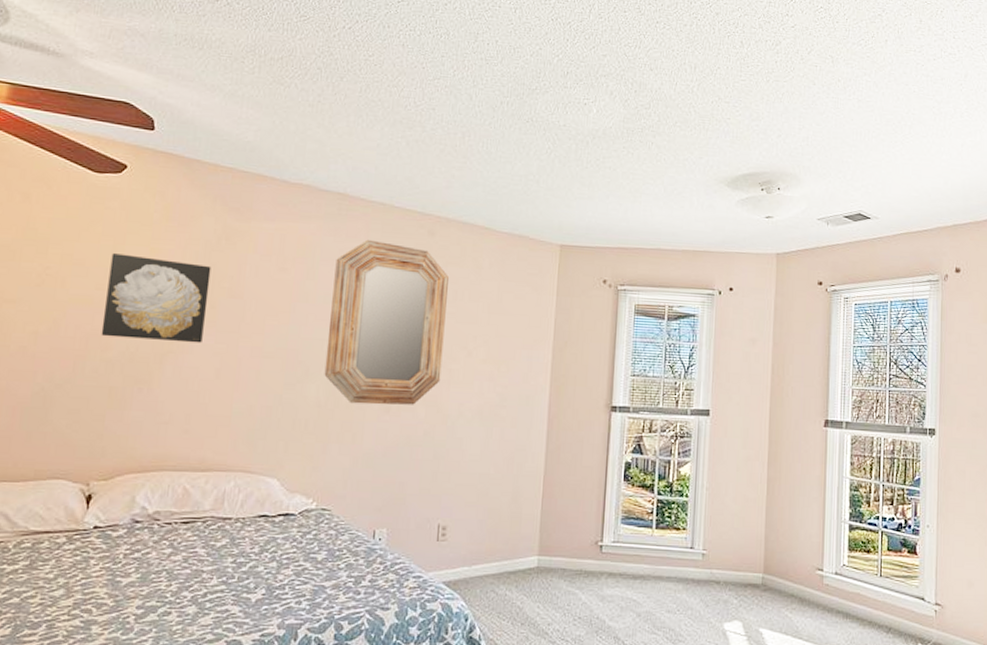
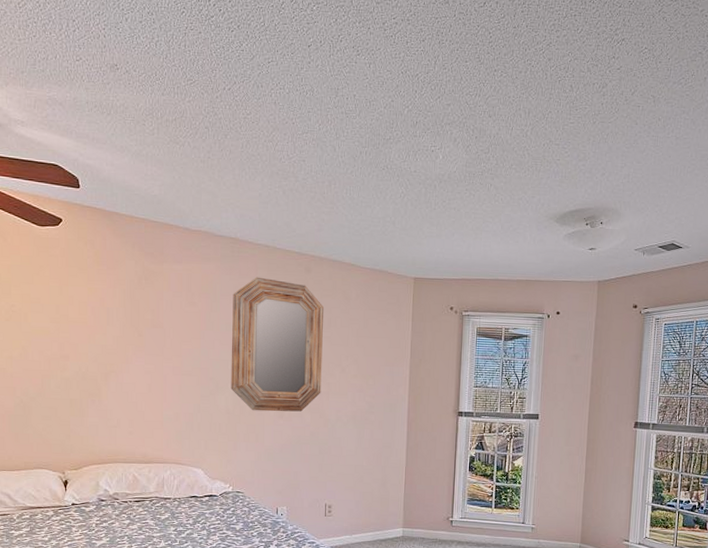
wall art: present [101,253,211,343] -> none [58,293,136,364]

